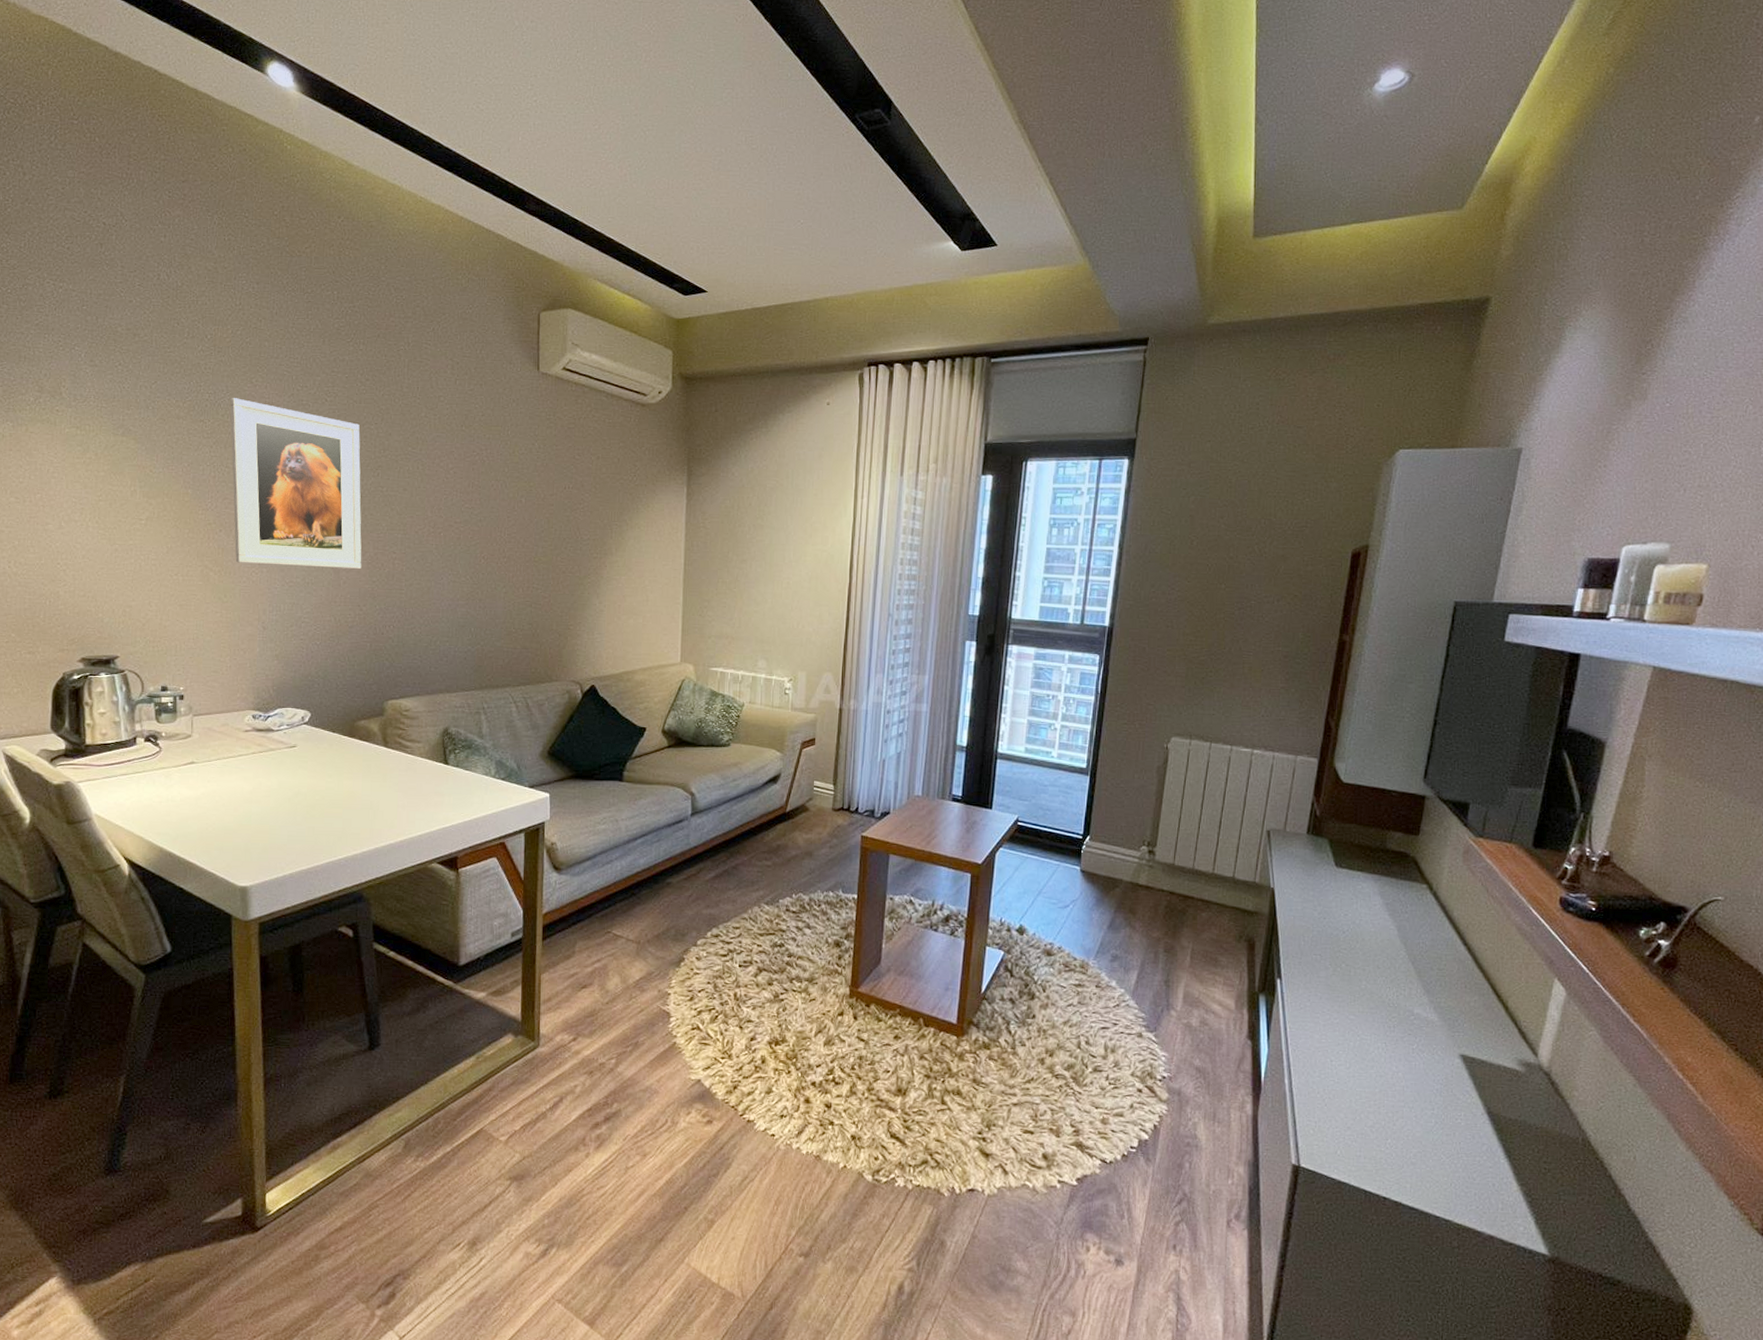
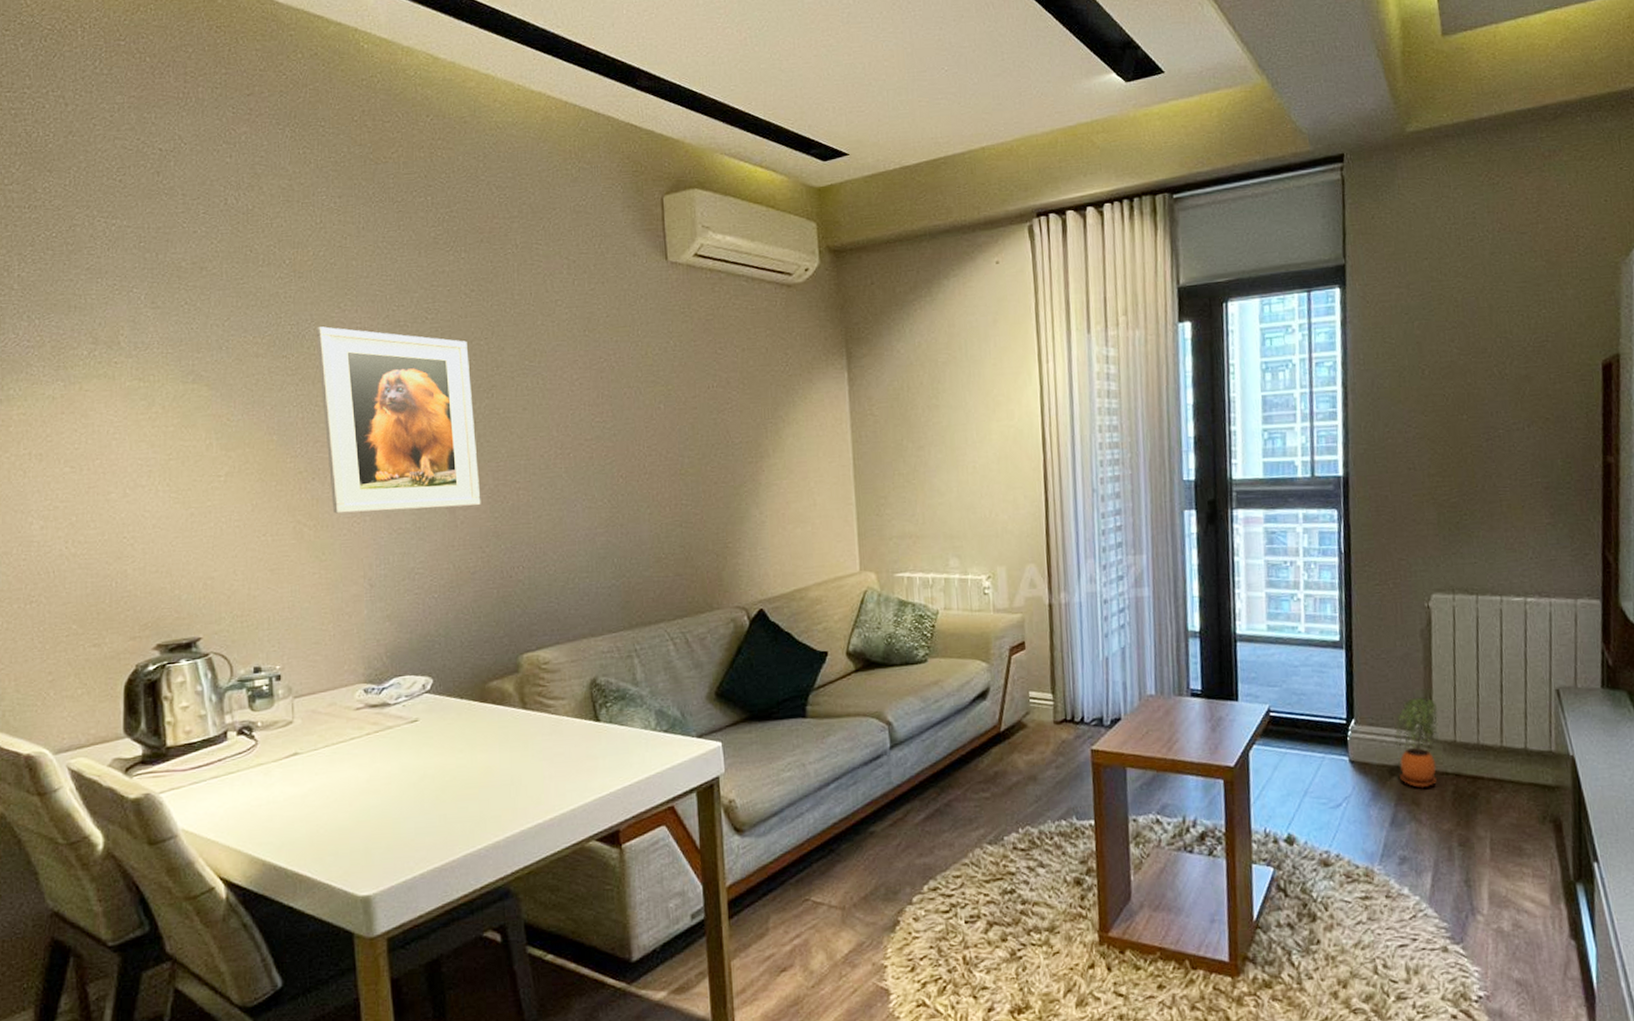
potted plant: none [1122,824,1162,900] -> present [1394,697,1438,788]

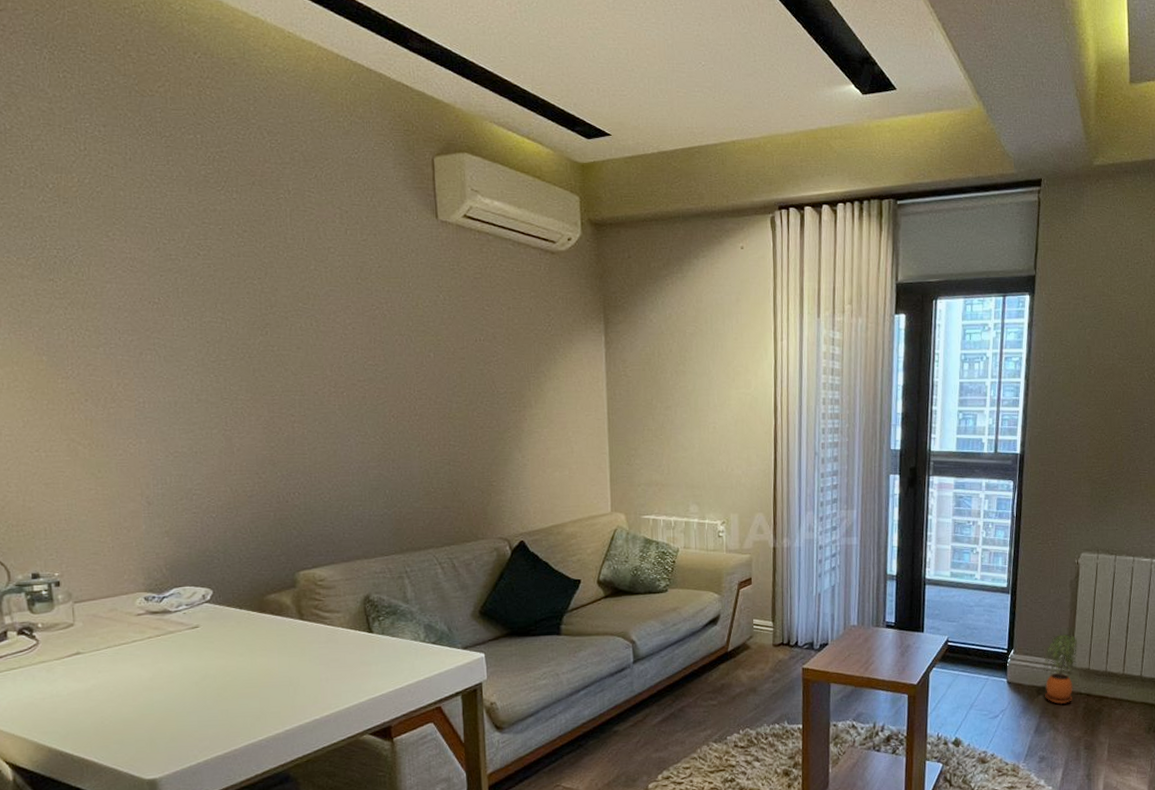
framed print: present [316,326,481,514] -> none [84,254,257,435]

